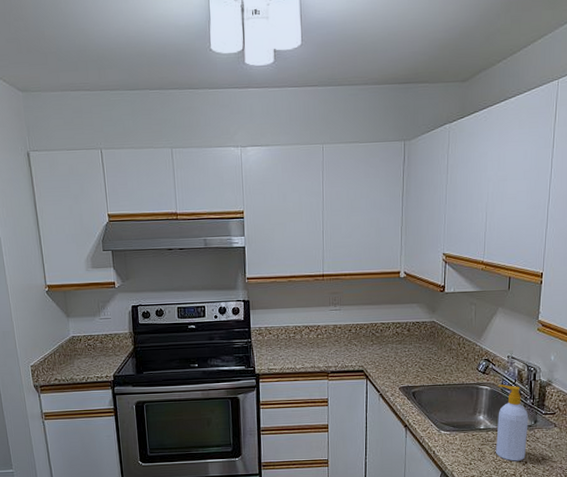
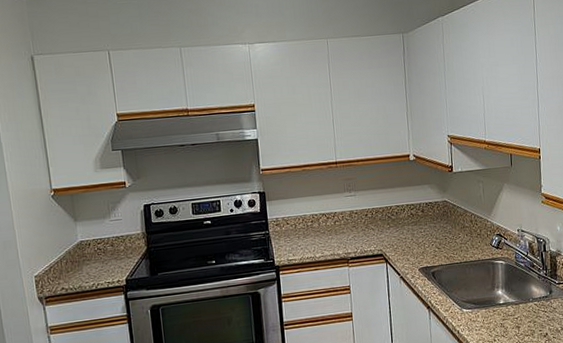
soap bottle: present [496,384,529,461] -> none [512,257,546,334]

